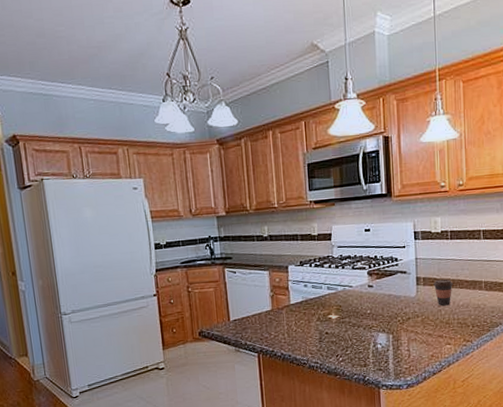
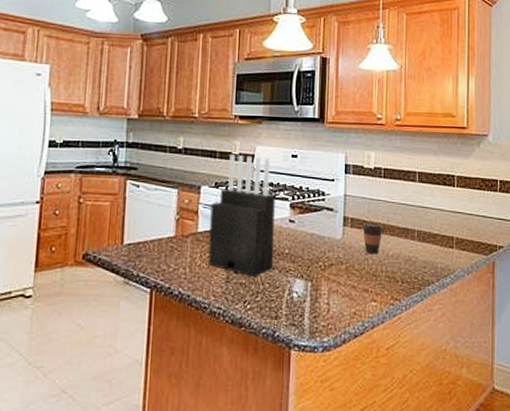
knife block: none [299,234,357,336] -> present [208,155,275,278]

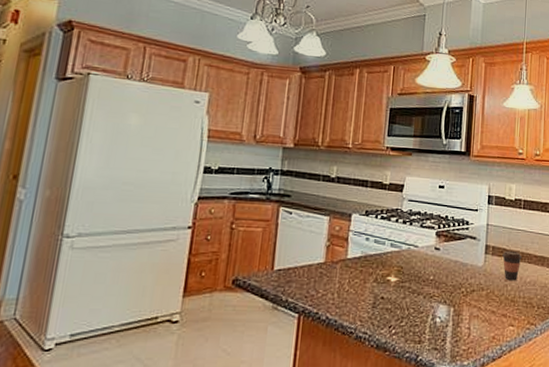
knife block: present [208,155,275,278] -> none [355,184,423,303]

